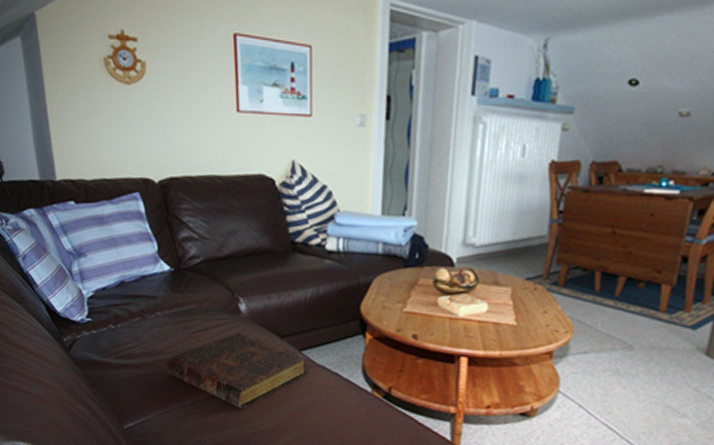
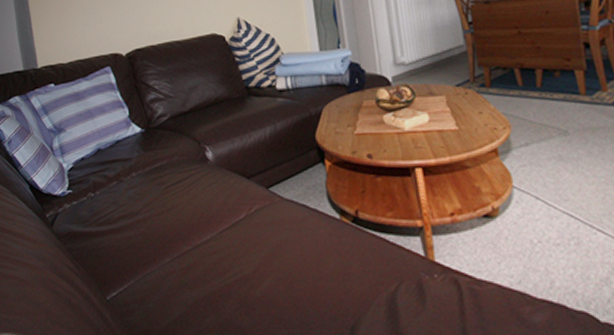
book: present [167,332,309,410] -> none [144,180,279,259]

